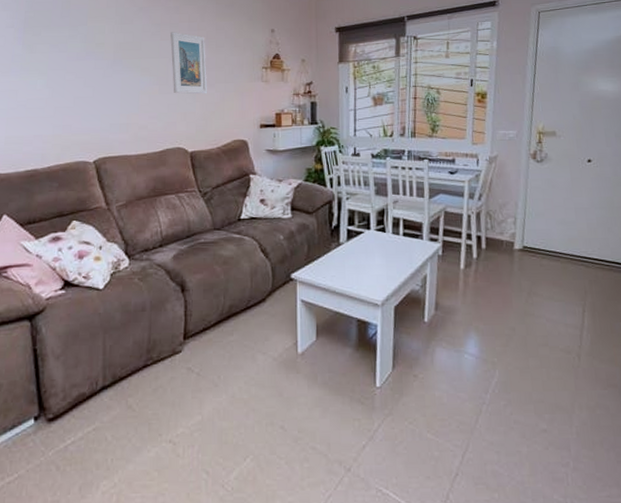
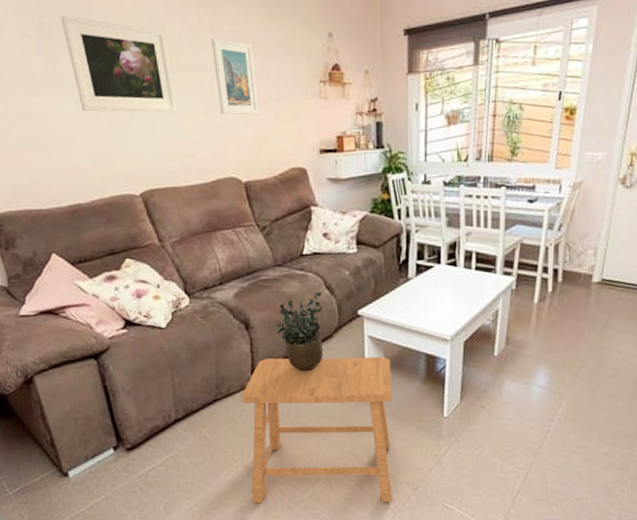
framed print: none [43,12,135,91] -> present [61,15,177,113]
stool: none [172,321,324,486] -> present [242,356,392,504]
potted plant: none [211,255,258,337] -> present [275,292,323,372]

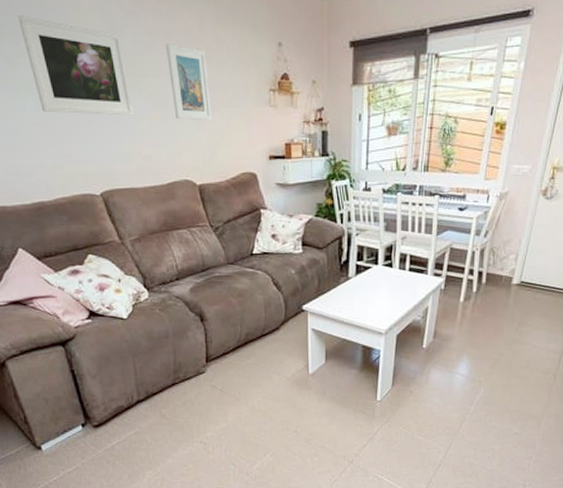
stool: present [242,356,392,504] -> none [197,347,332,474]
potted plant: present [275,292,323,372] -> none [228,288,271,360]

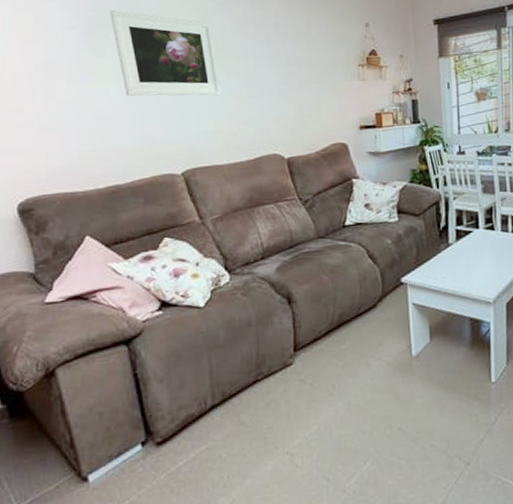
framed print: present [166,44,213,121] -> none [256,29,302,97]

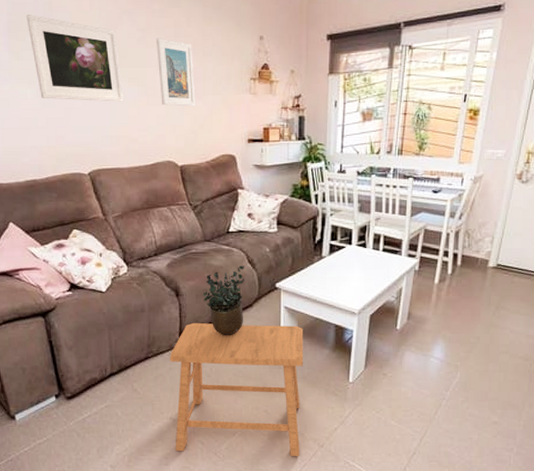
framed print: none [256,29,302,97] -> present [156,38,196,107]
stool: none [284,323,444,495] -> present [170,322,304,457]
potted plant: none [318,261,367,345] -> present [202,266,245,336]

